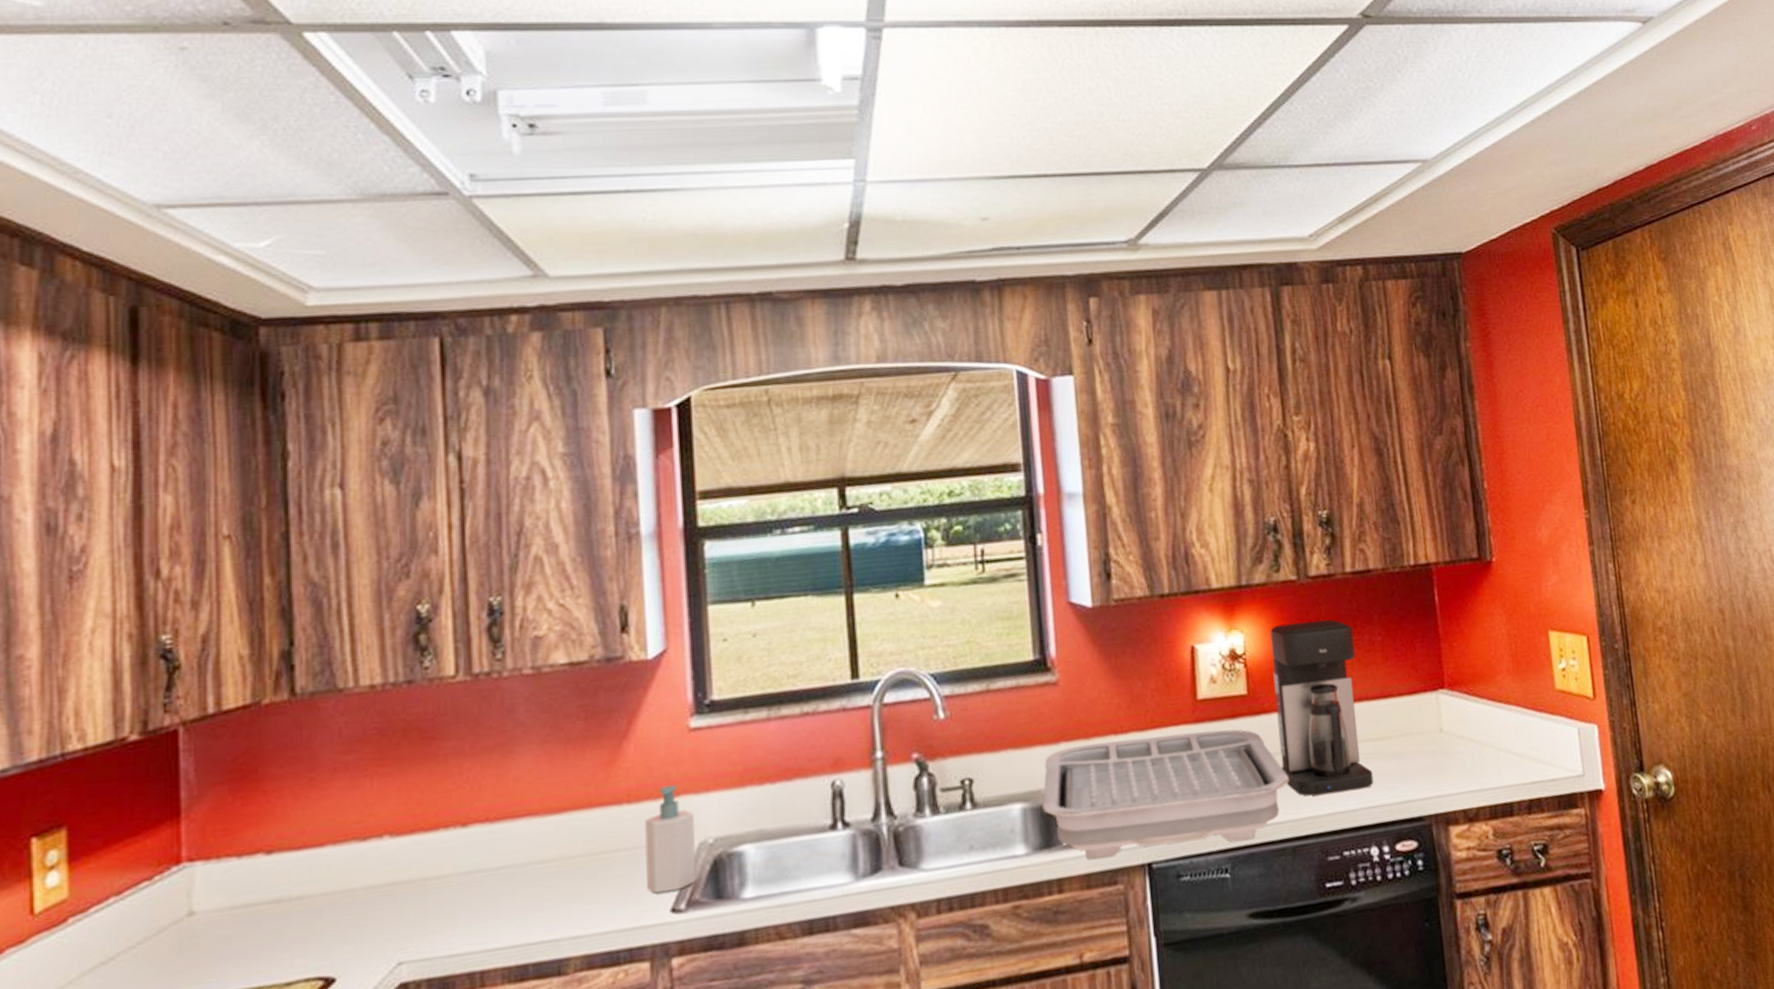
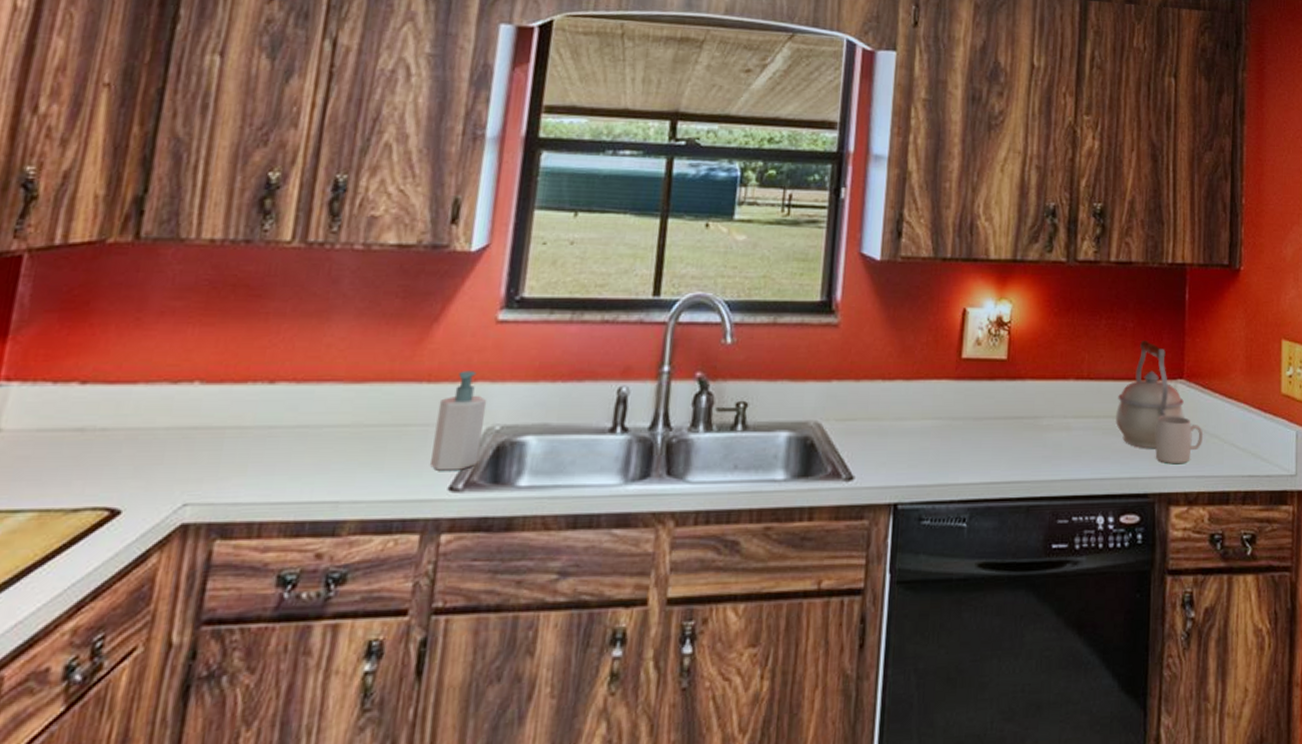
dish rack: present [1042,729,1290,860] -> none [806,385,1034,495]
coffee maker: present [1270,619,1374,796] -> none [1027,301,1110,461]
kettle: none [1375,652,1452,769] -> present [1116,339,1185,449]
mug: none [1421,728,1476,782] -> present [1154,415,1204,465]

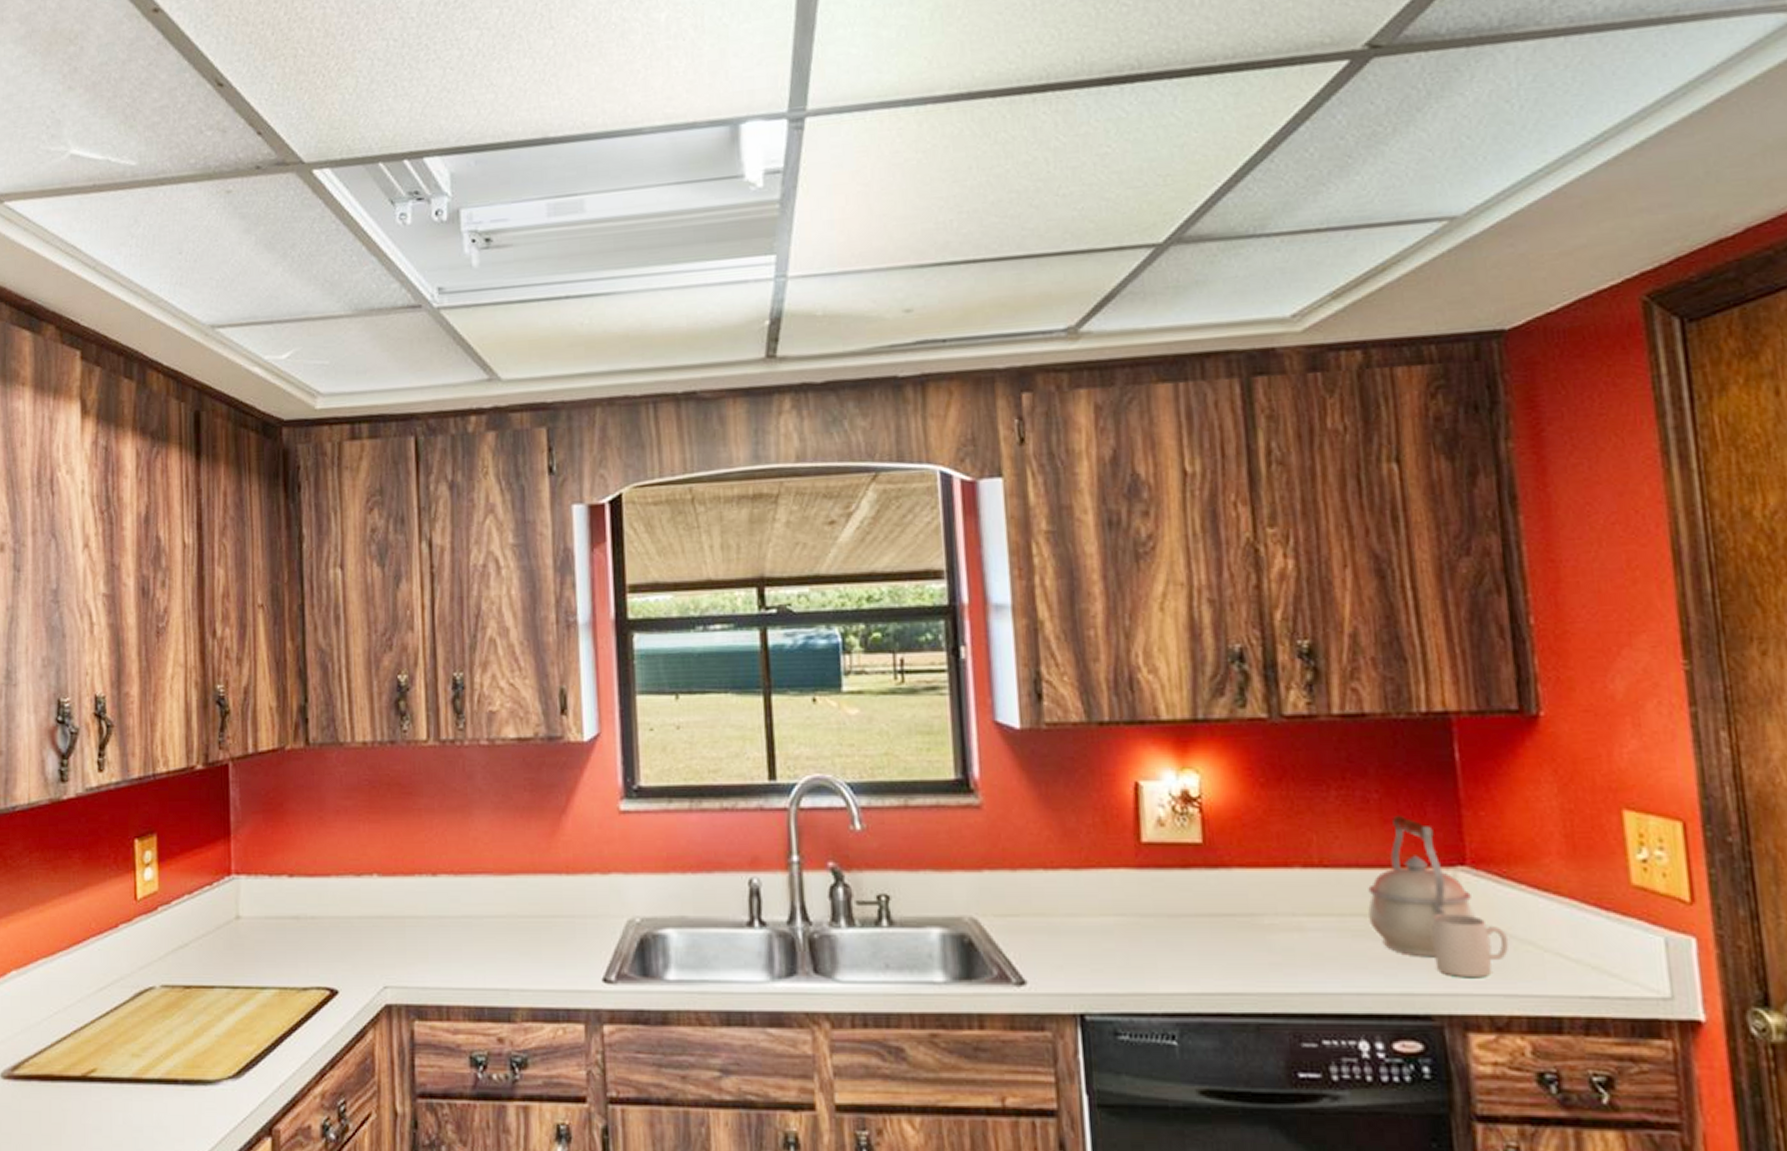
soap bottle: present [431,371,487,471] -> none [580,862,625,962]

